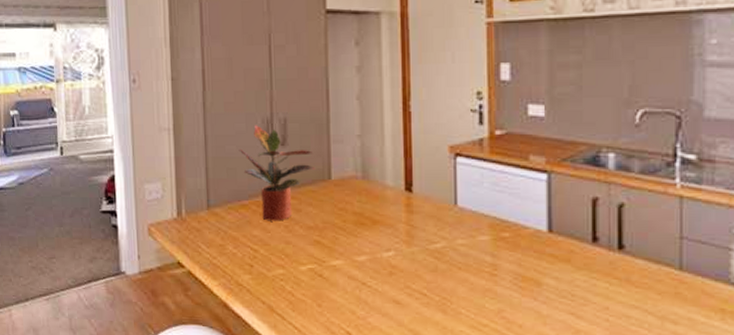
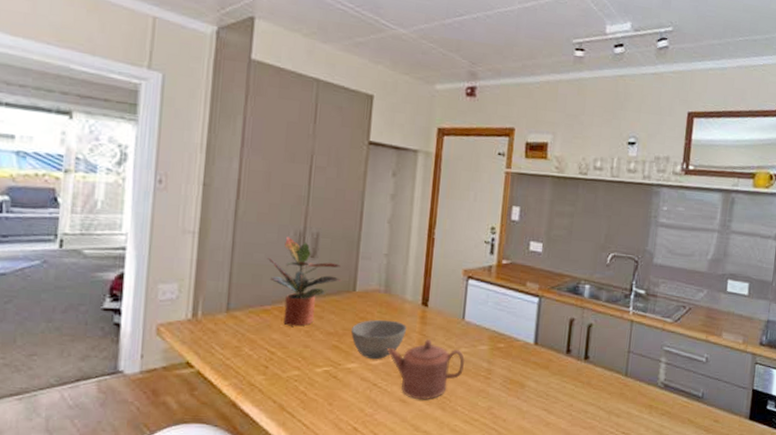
bowl: none [331,210,392,256] -> present [350,319,407,360]
teapot: none [373,229,463,301] -> present [387,338,465,400]

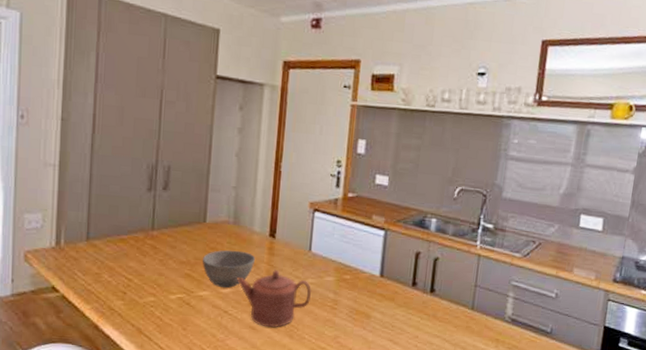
potted plant: present [267,236,342,327] -> none [122,169,193,256]

